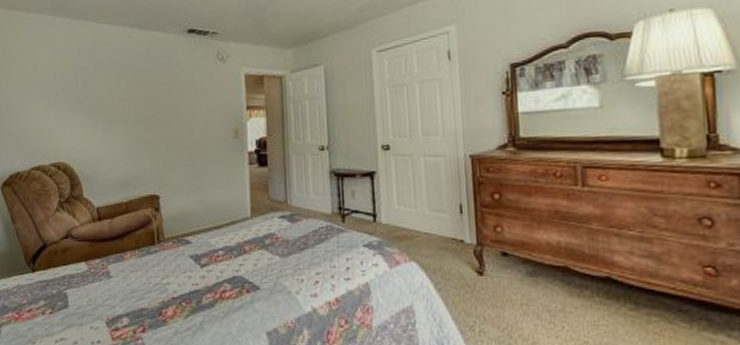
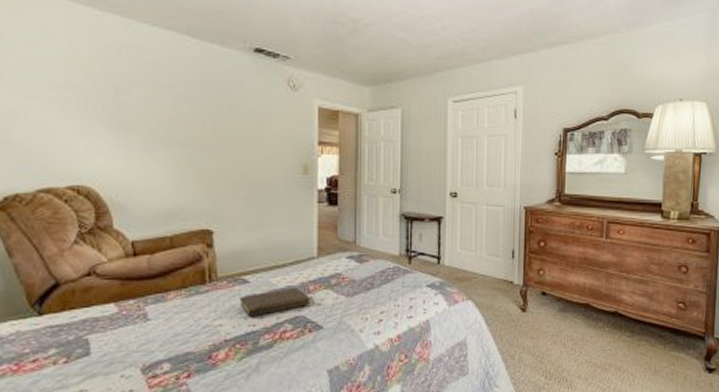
book: none [183,247,250,276] -> present [239,287,314,317]

